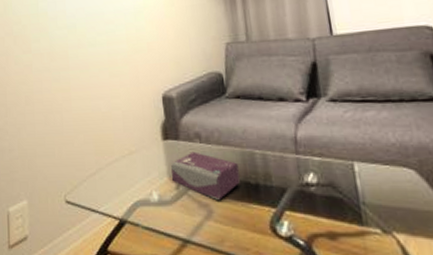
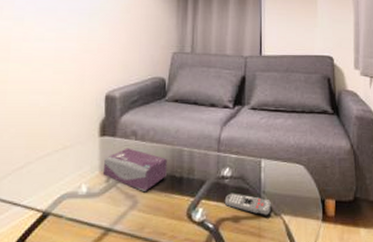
remote control: none [313,203,378,233] -> present [224,193,272,216]

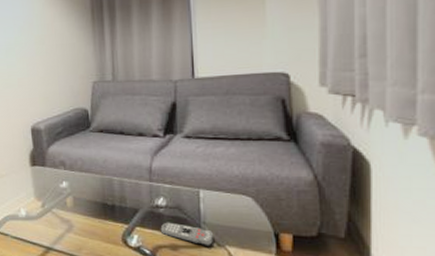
tissue box: present [104,148,167,191] -> none [38,177,98,217]

